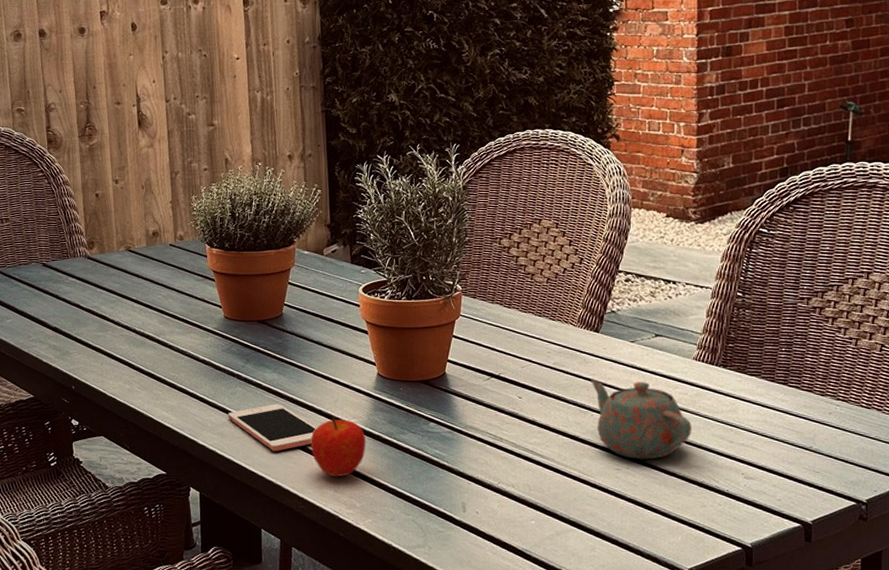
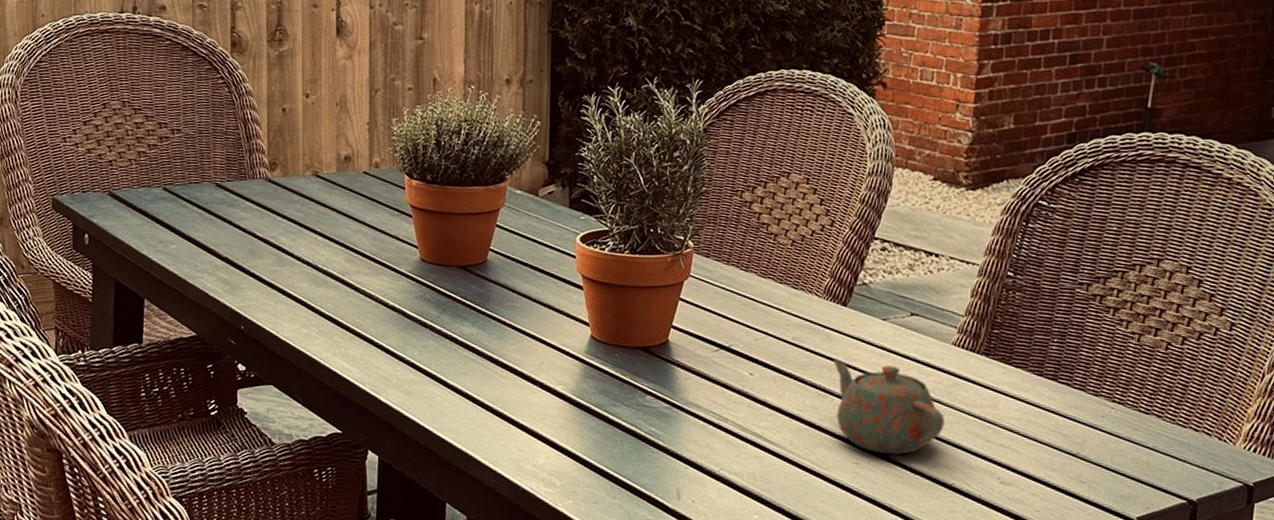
cell phone: present [227,403,317,451] -> none [416,361,518,416]
fruit: present [311,417,366,478] -> none [509,381,573,451]

